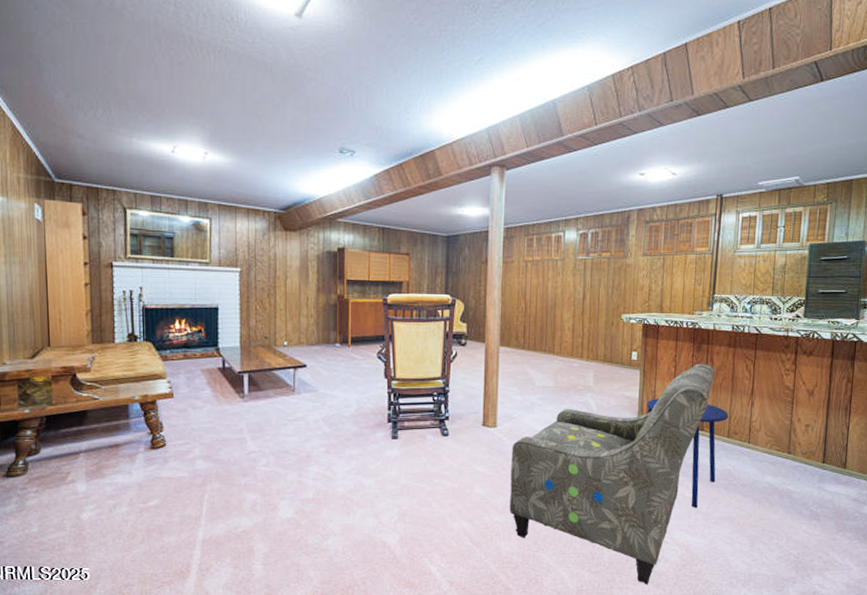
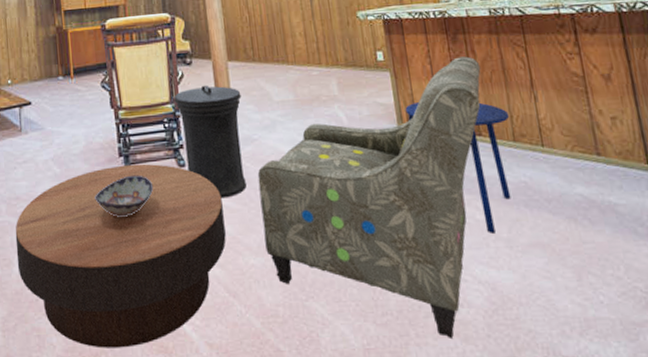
coffee table: none [282,430,477,582] -> present [15,163,226,348]
decorative bowl: none [361,439,417,475] -> present [95,175,154,217]
trash can: none [445,365,508,466] -> present [174,85,247,199]

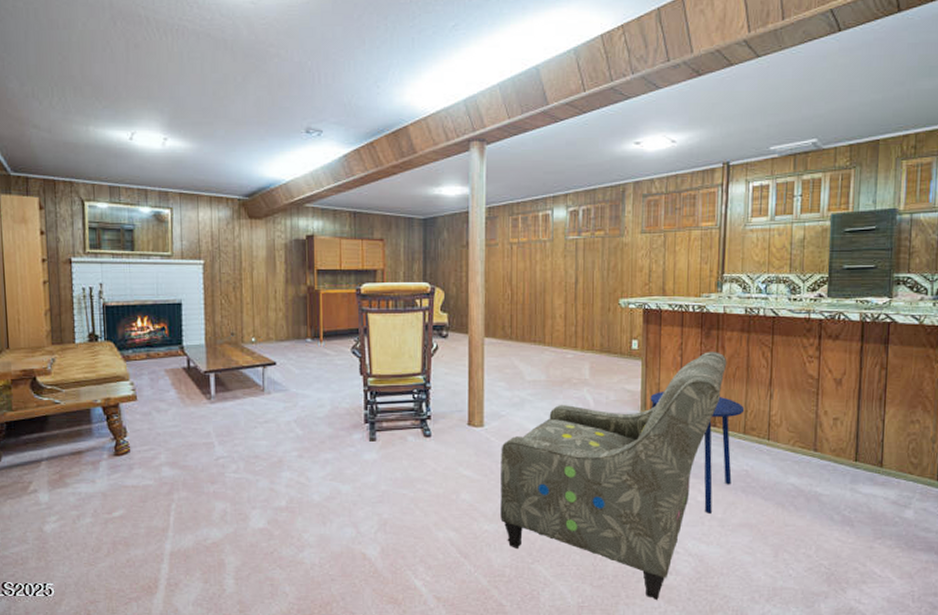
coffee table: present [15,163,226,348] -> none [252,431,464,598]
decorative bowl: present [95,175,154,217] -> none [337,442,397,480]
trash can: present [174,85,247,199] -> none [426,359,494,469]

